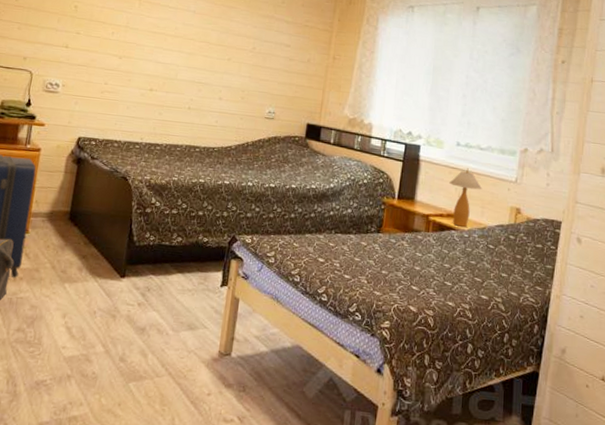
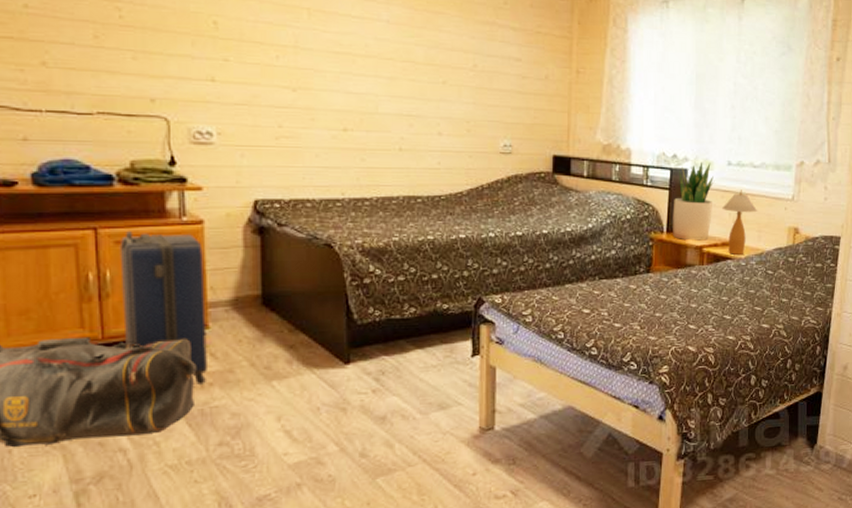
planter: none [403,140,444,210] -> present [673,161,715,241]

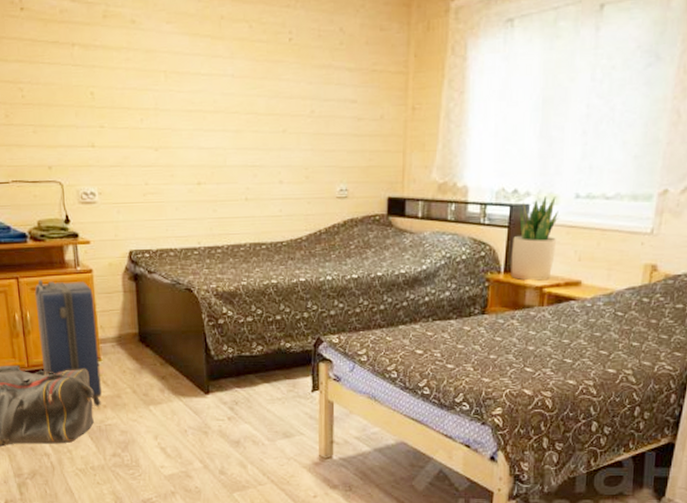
table lamp: present [722,189,758,255] -> none [567,224,609,295]

